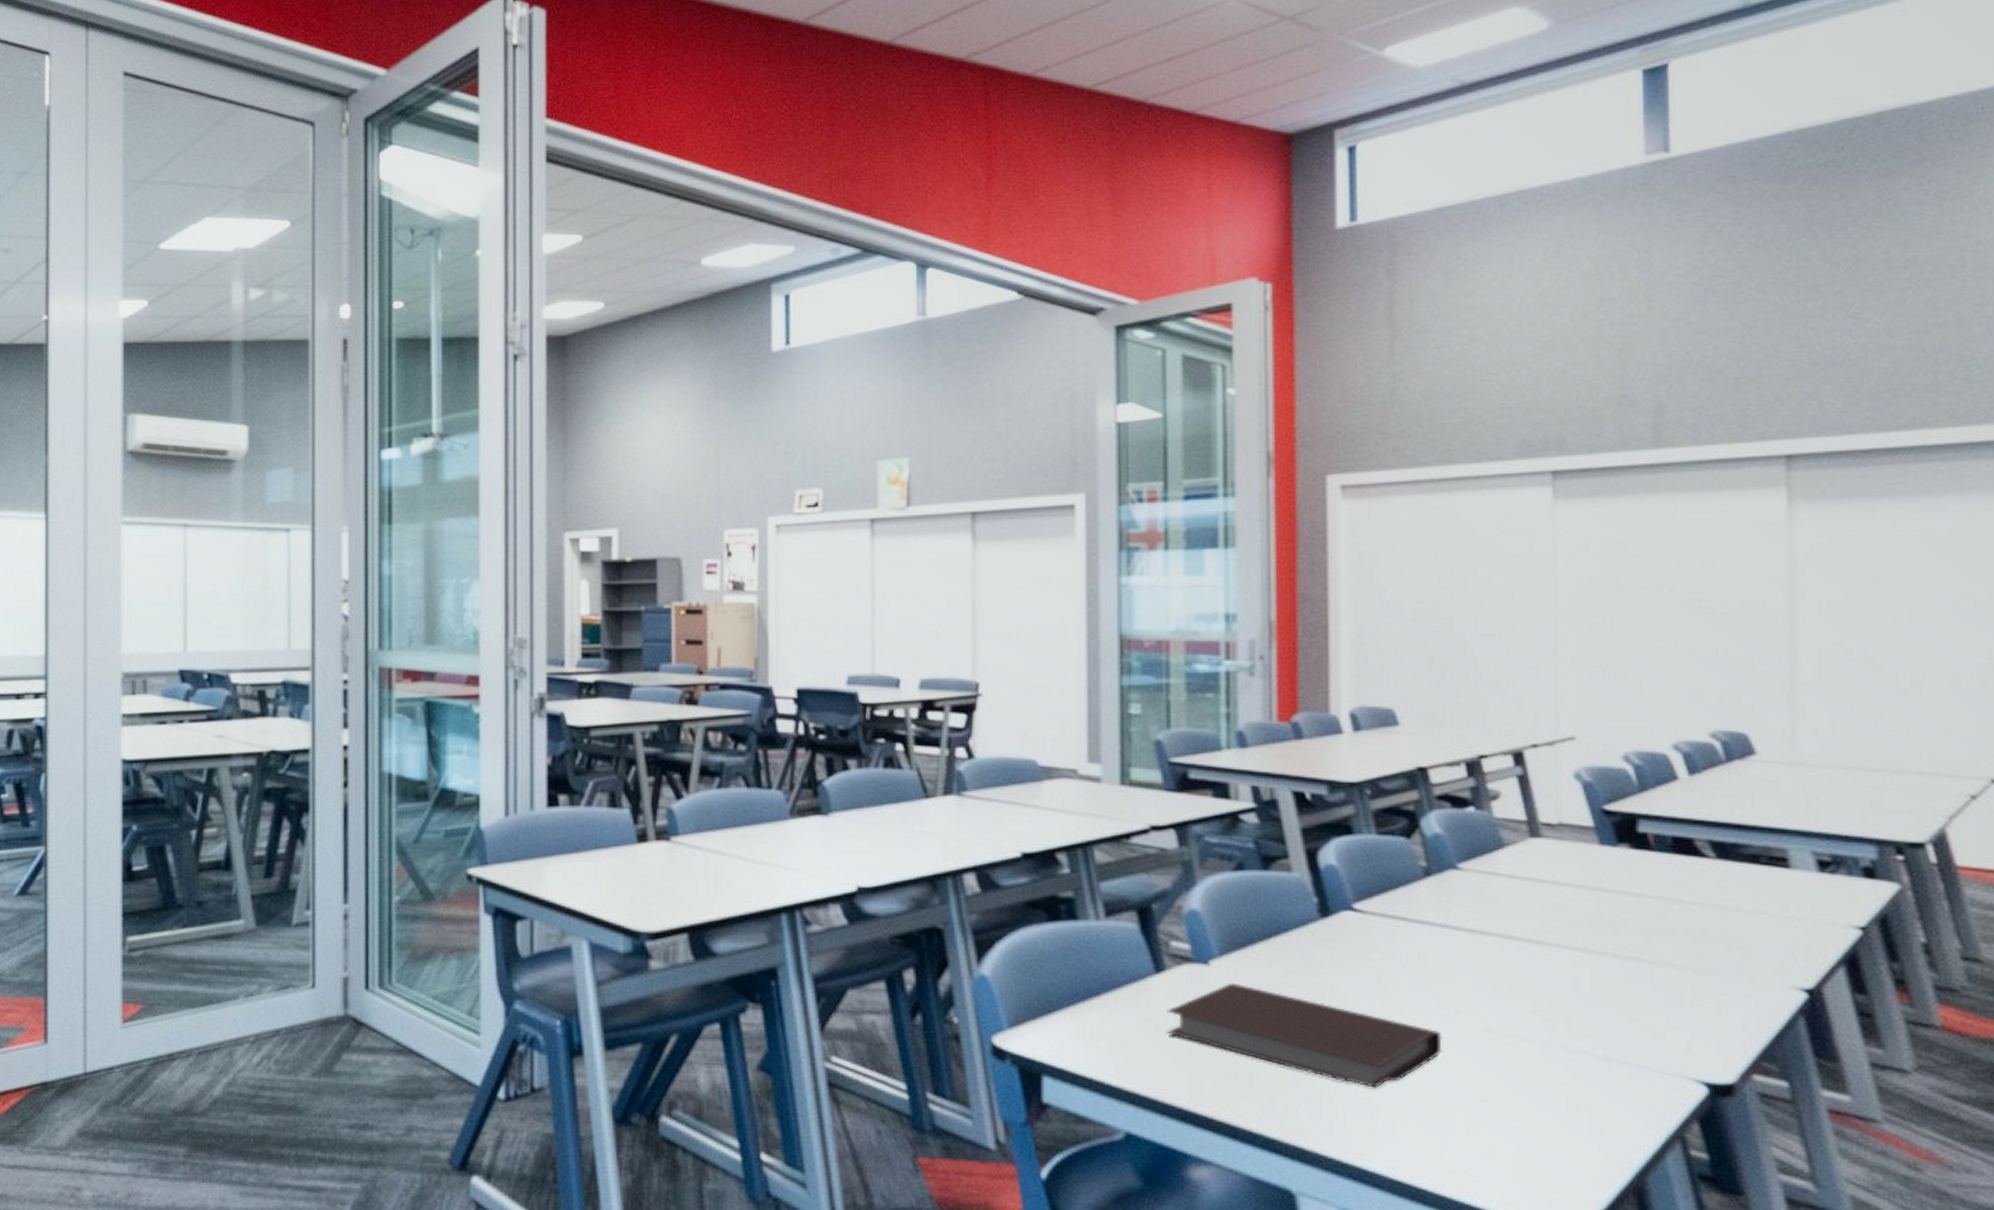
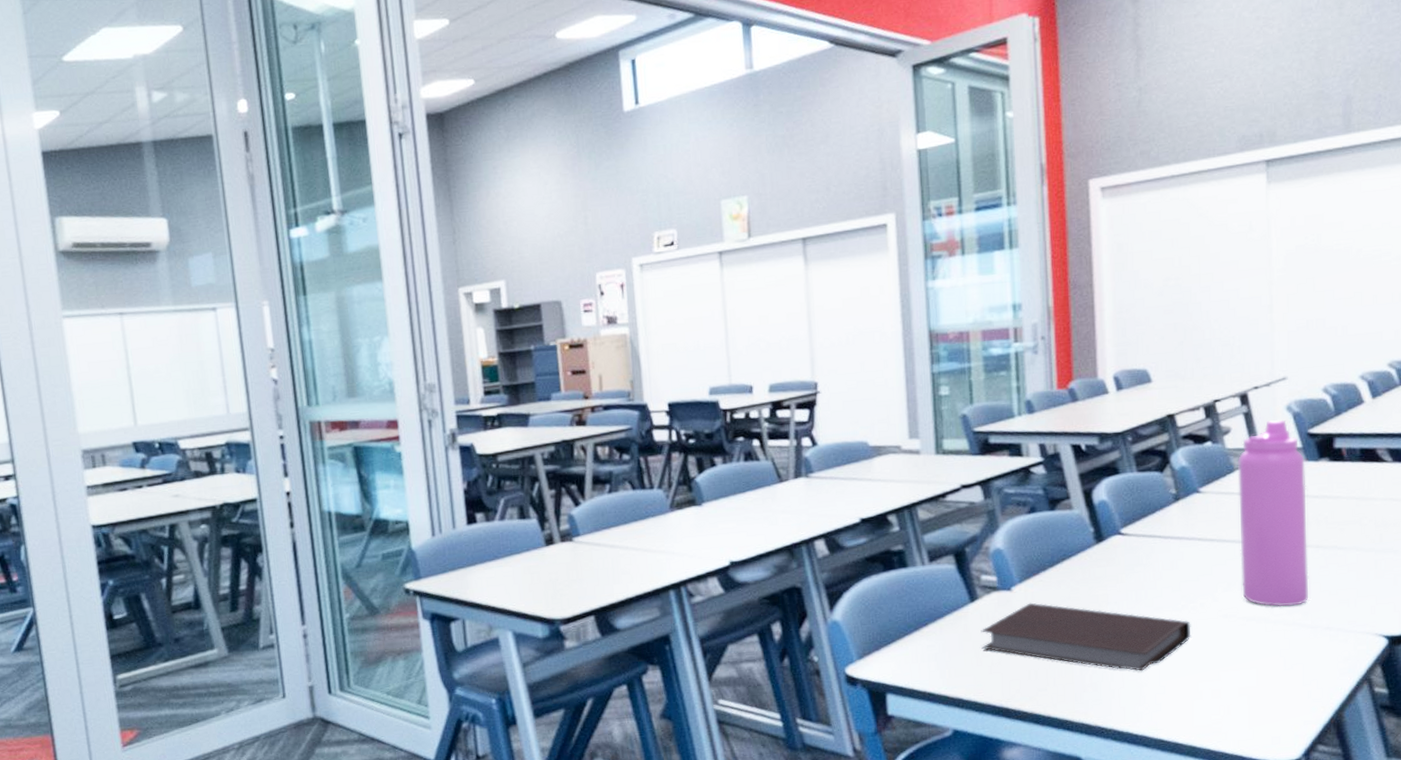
water bottle: none [1509,788,1602,1029] -> present [1238,419,1309,607]

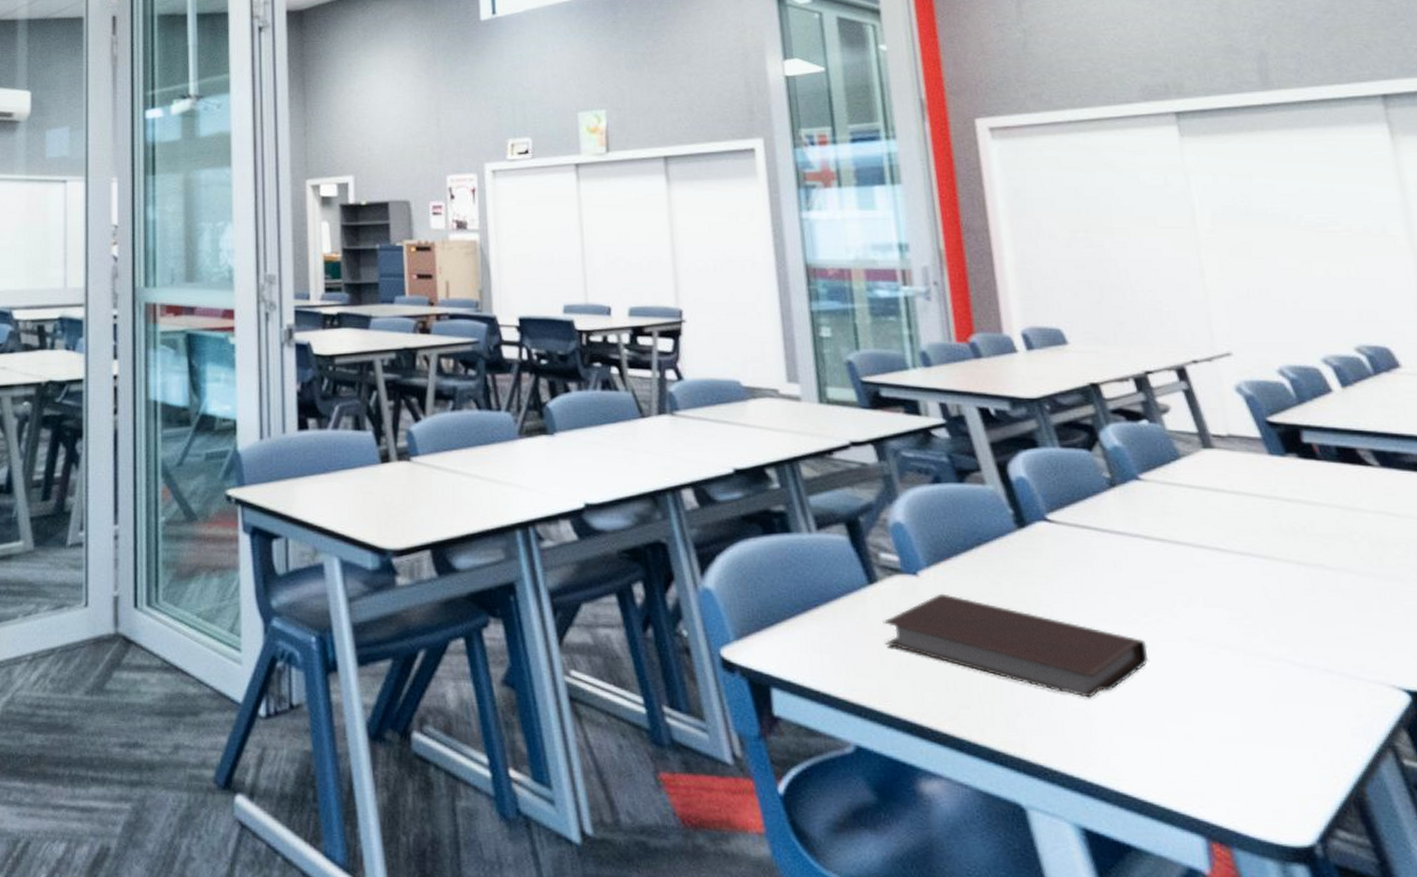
water bottle: present [1238,419,1309,607] -> none [1182,401,1296,636]

